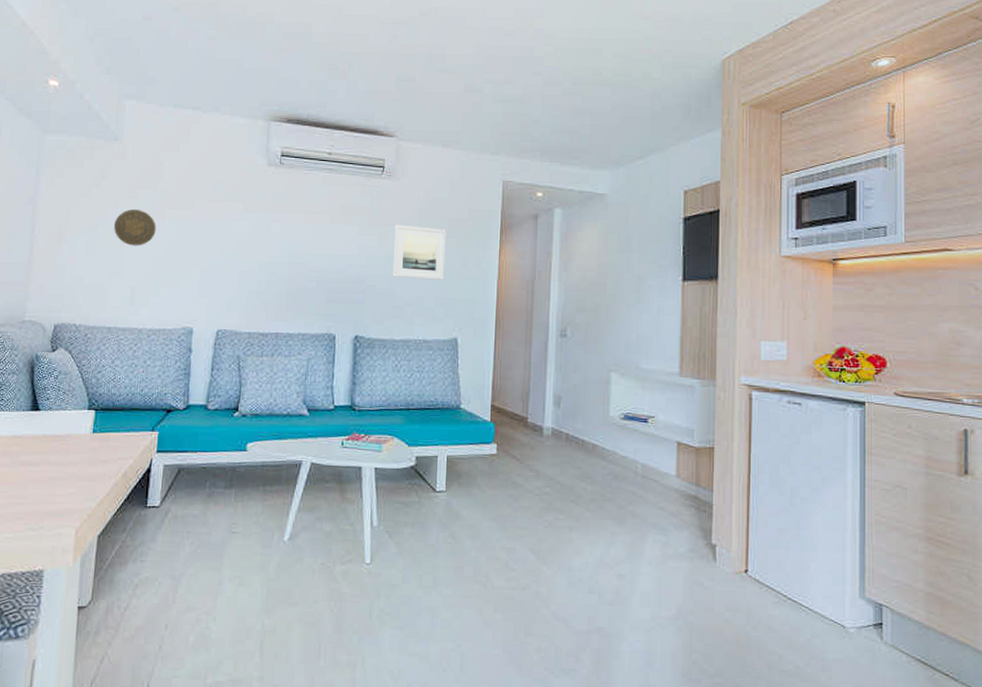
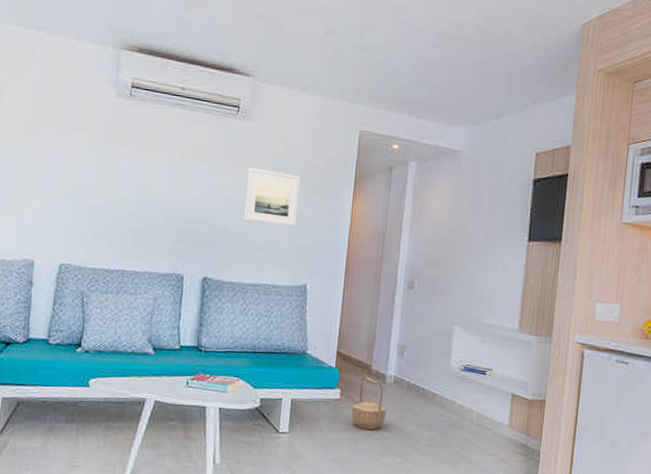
basket: none [509,429,545,485] -> present [351,376,386,430]

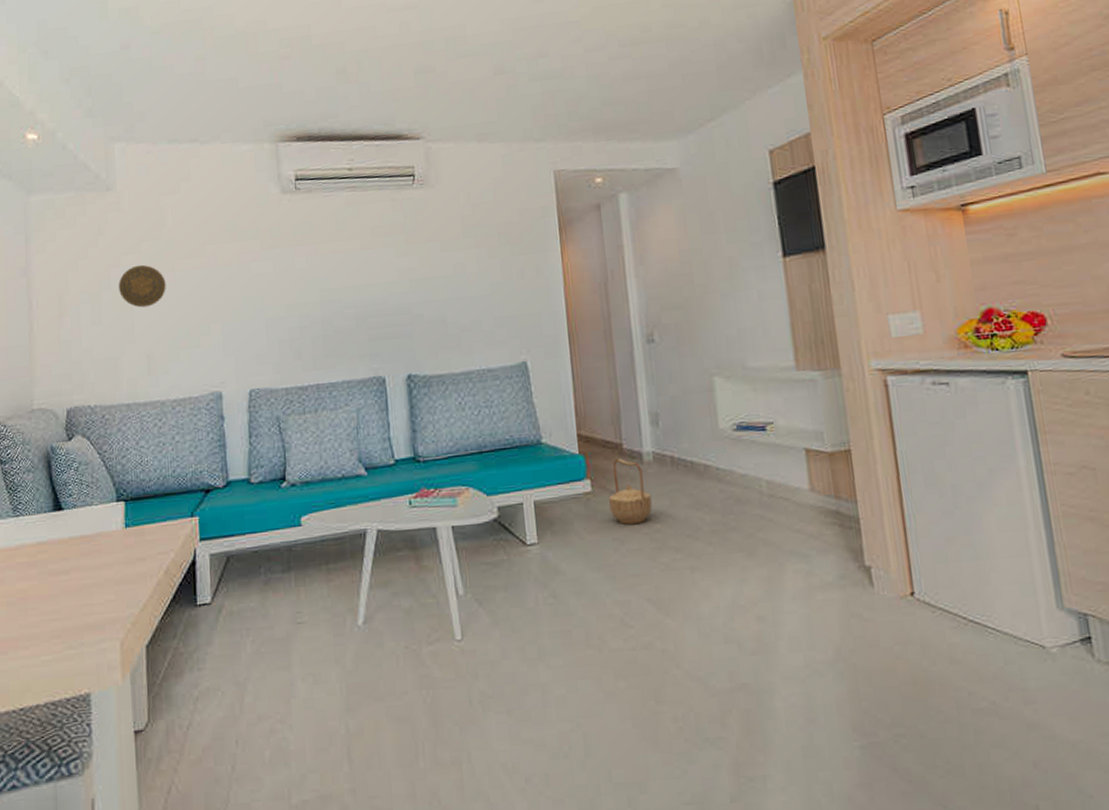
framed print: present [244,167,300,226] -> none [436,237,502,301]

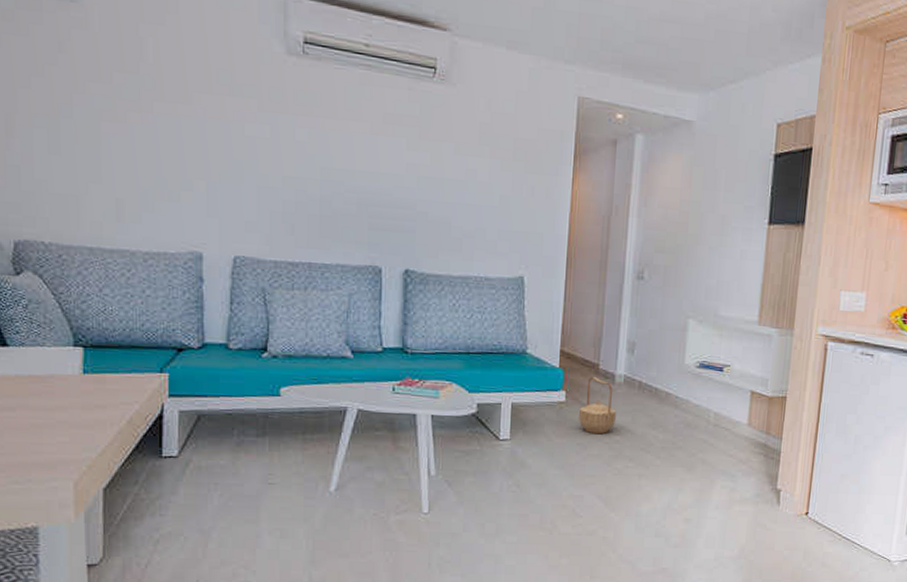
decorative plate: present [119,264,166,308] -> none [83,97,142,147]

